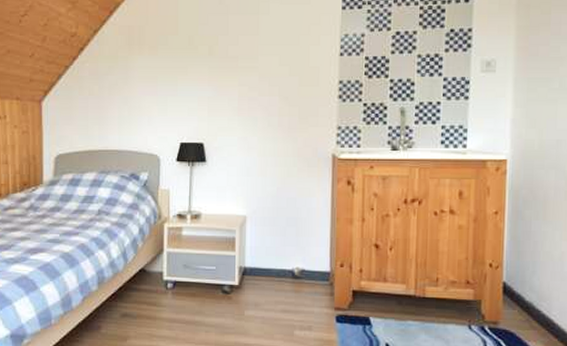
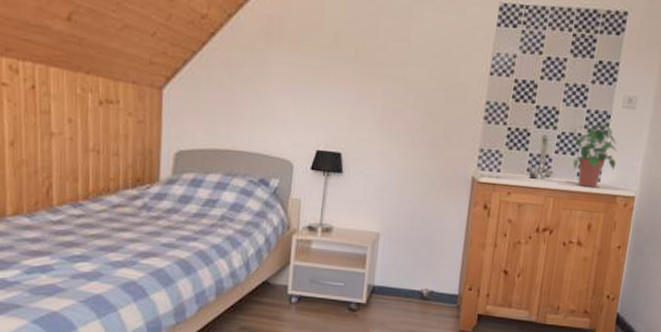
potted plant: none [431,90,482,154] -> present [572,123,617,188]

